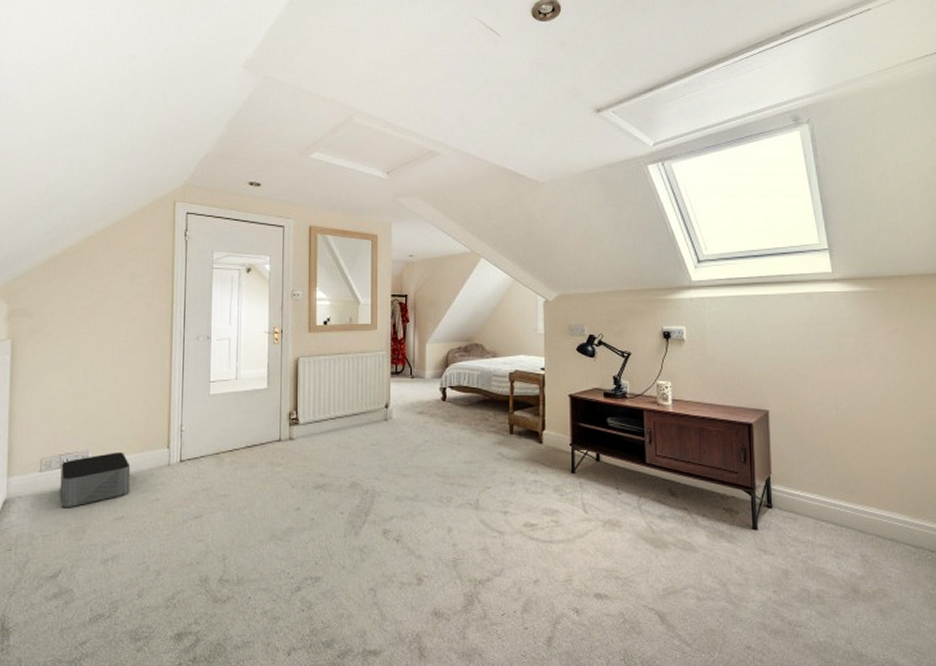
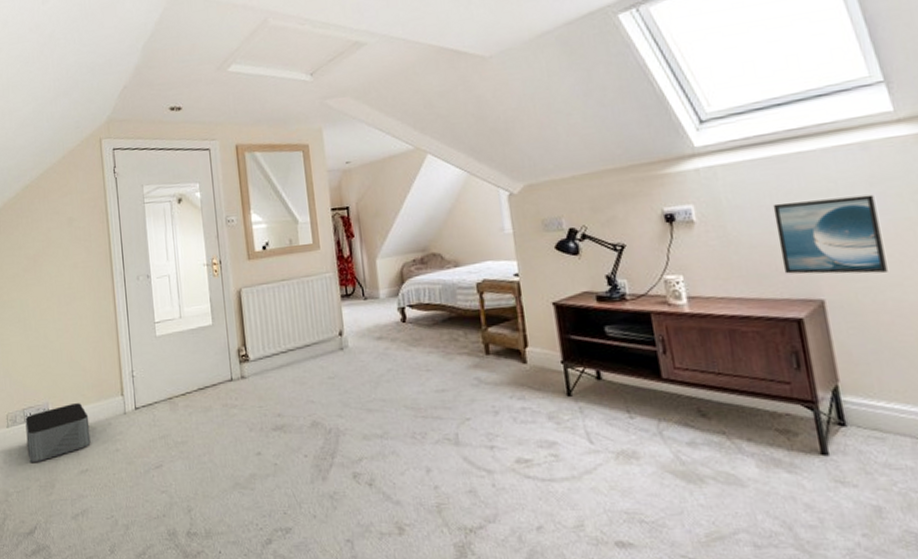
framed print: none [742,332,814,393] -> present [772,194,888,274]

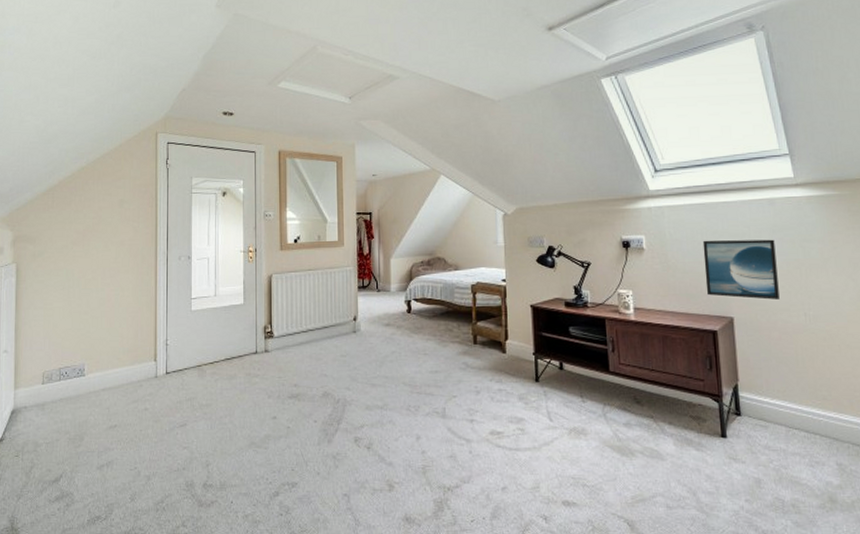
storage bin: present [25,403,91,463] -> none [60,366,122,418]

